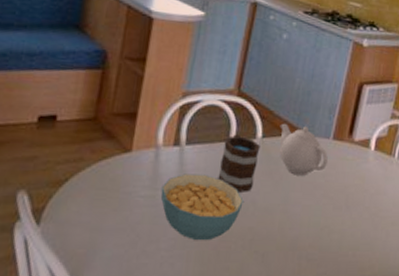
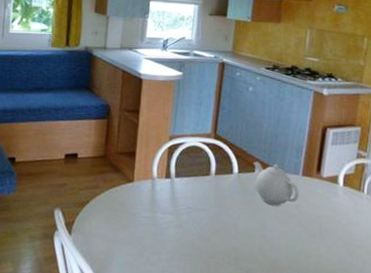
cereal bowl: present [160,173,244,240] -> none [158,200,227,255]
mug: present [218,134,260,192] -> none [203,170,237,218]

